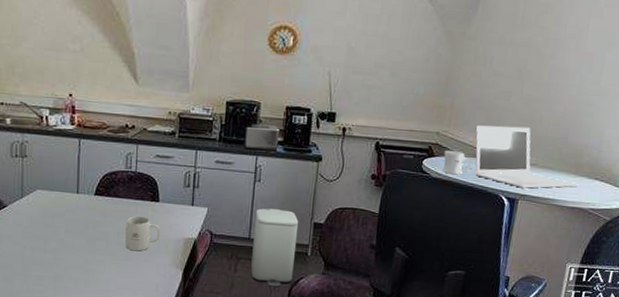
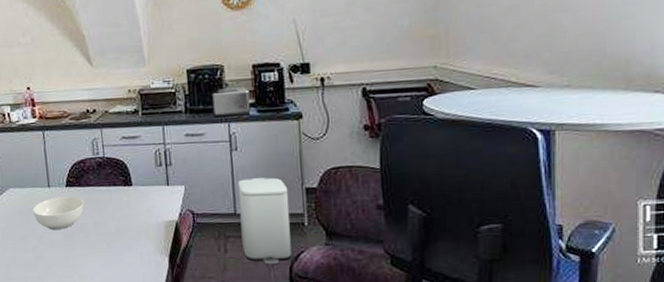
bowl: none [58,203,111,235] -> present [32,196,85,230]
mug: present [125,215,161,251] -> none [101,202,139,241]
mug: present [442,151,472,175] -> none [447,84,485,112]
laptop: present [475,125,578,189] -> none [481,43,632,116]

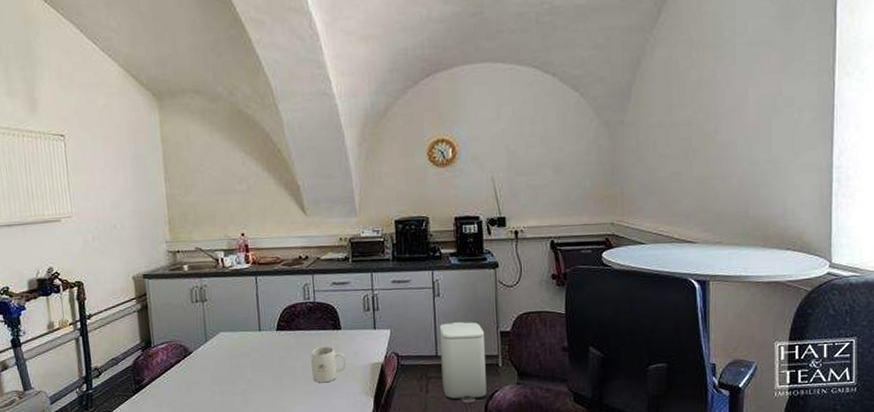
bowl: present [32,196,85,230] -> none [243,339,294,373]
mug: none [101,202,139,241] -> present [310,346,347,383]
toaster: present [210,87,251,118] -> none [416,237,453,266]

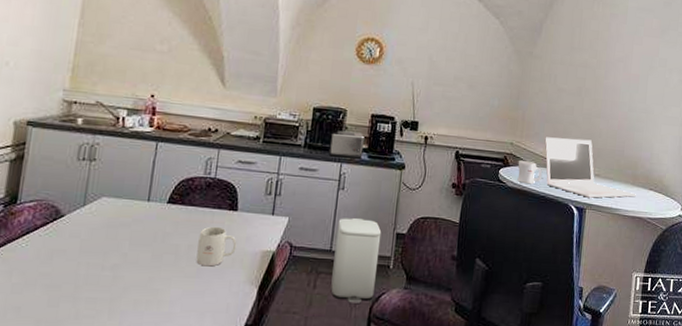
toaster: none [416,237,453,266] -> present [328,130,366,159]
mug: none [622,239,653,264] -> present [517,161,543,185]
laptop: none [650,205,770,269] -> present [545,137,636,198]

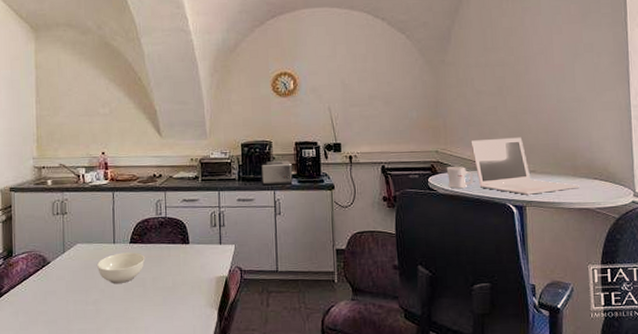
bowl: none [123,212,184,248] -> present [97,252,145,283]
mug: present [196,226,237,267] -> none [160,259,194,295]
pedal bin: present [331,218,382,303] -> none [280,239,324,317]

